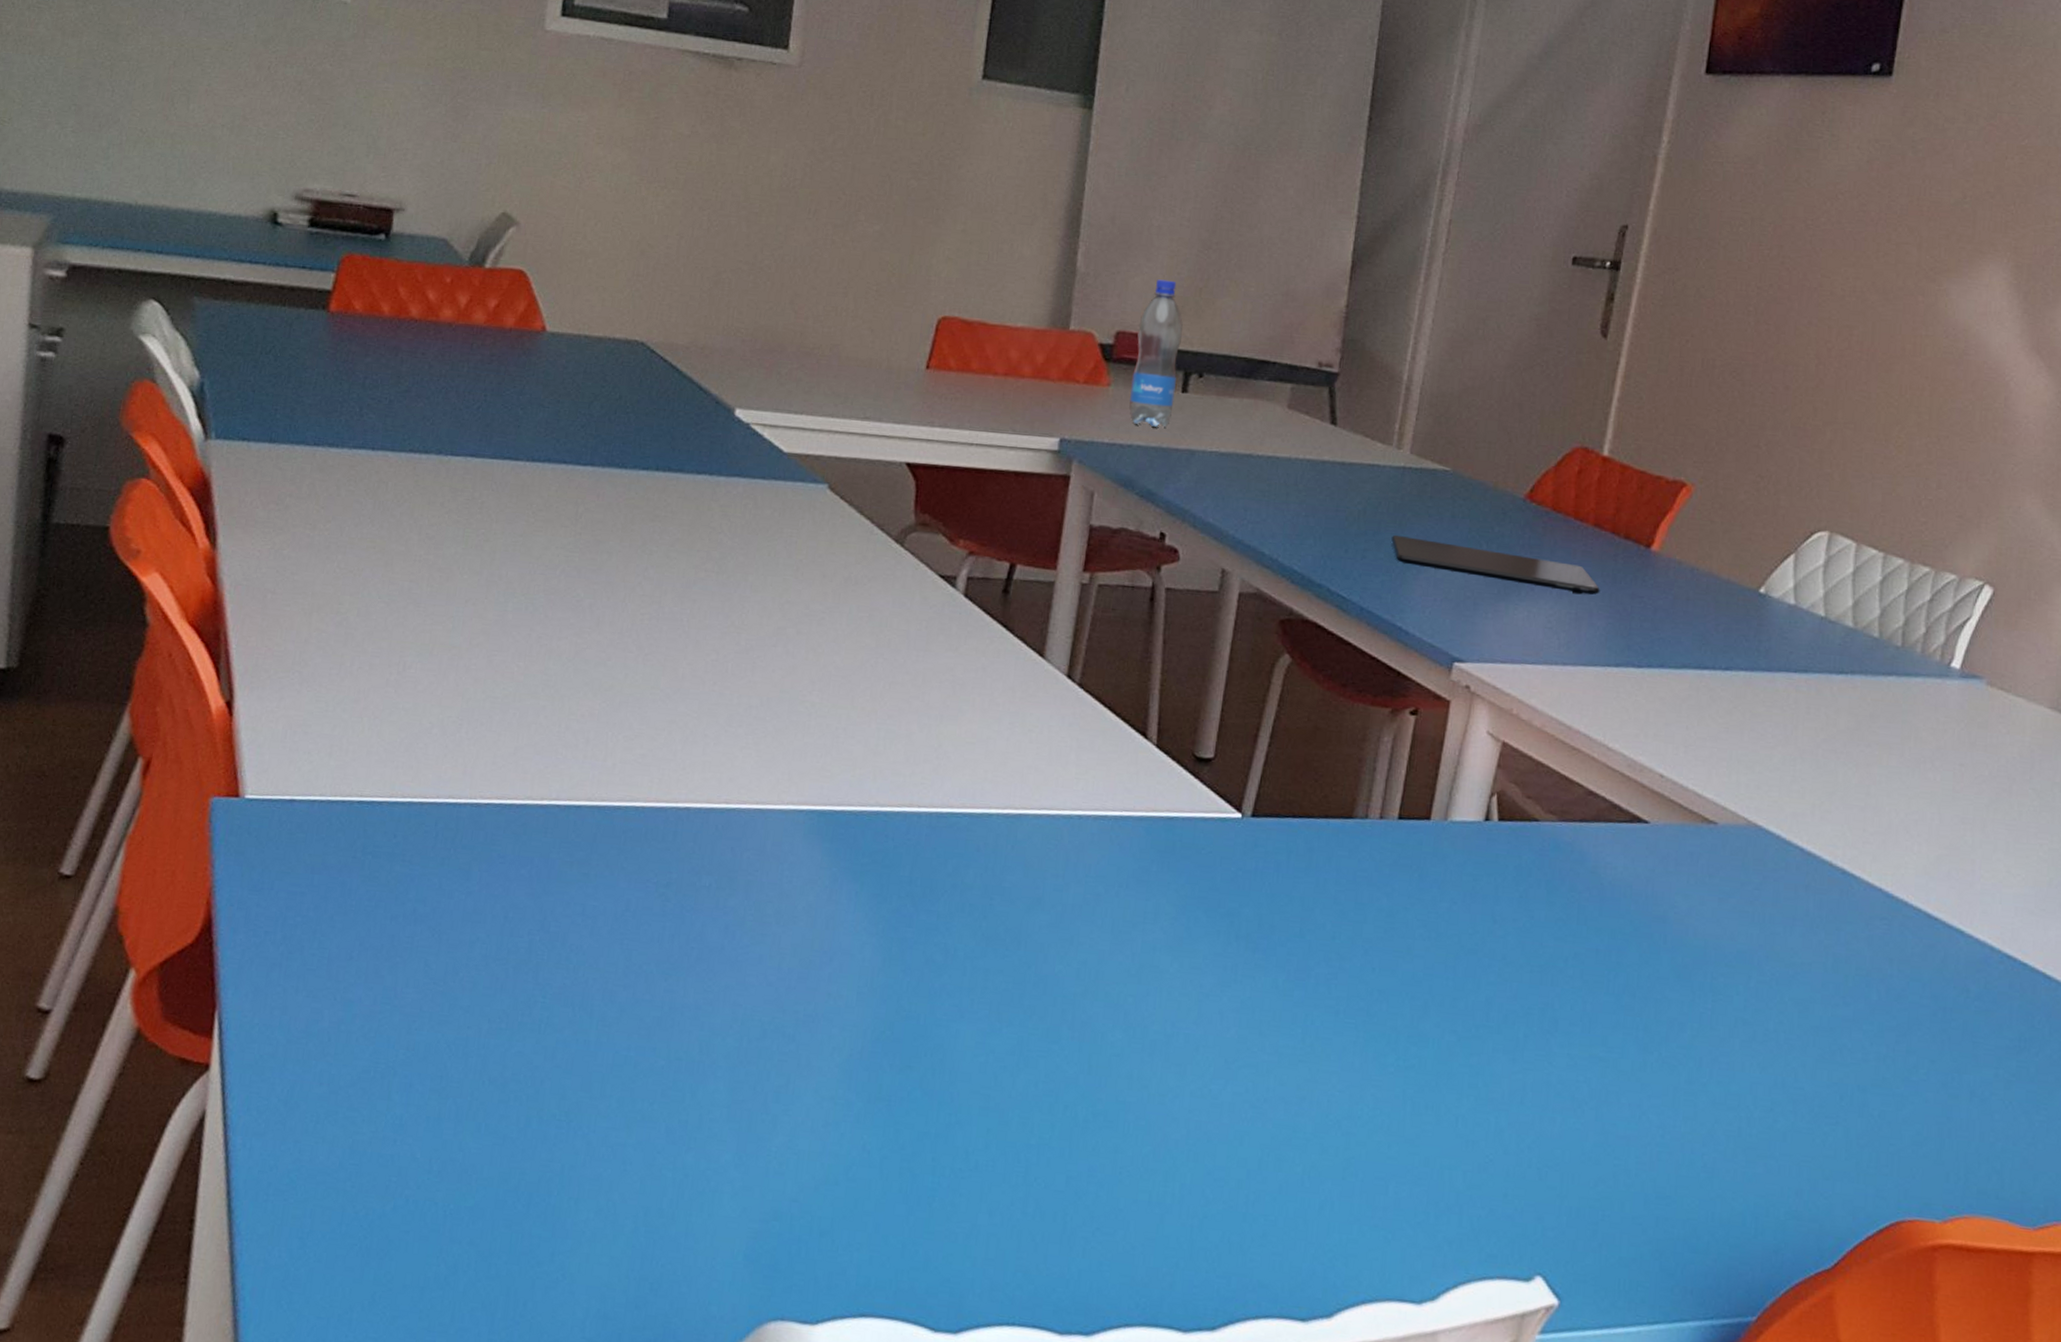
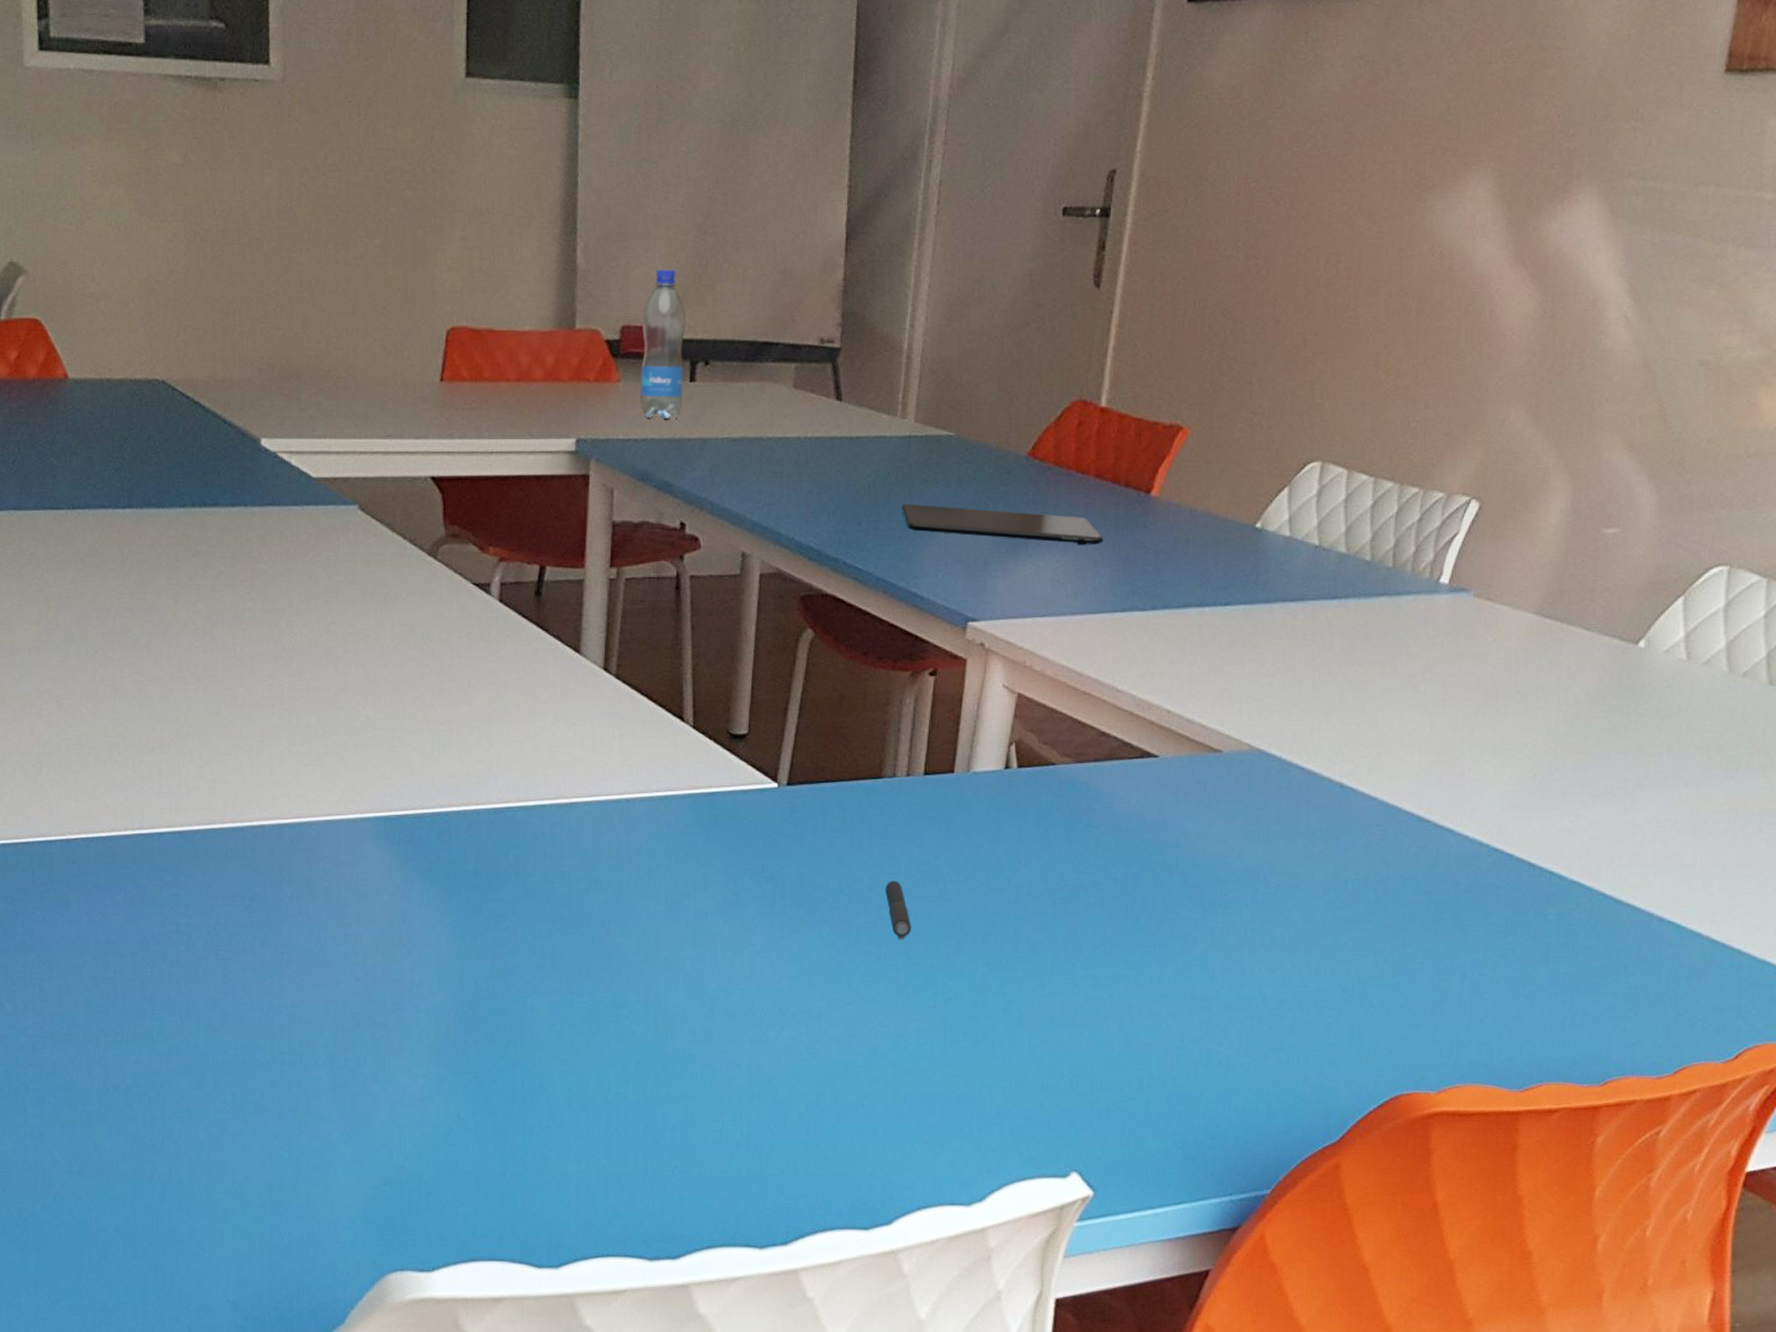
pen: none [1349,930,1375,996] -> present [885,880,911,940]

